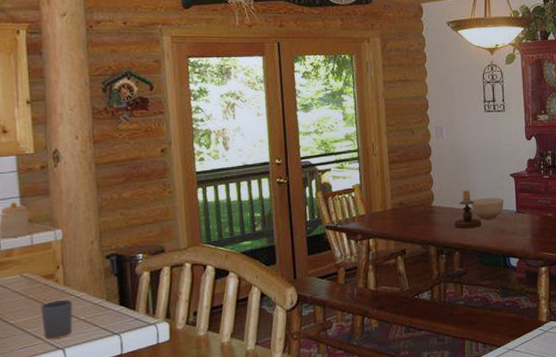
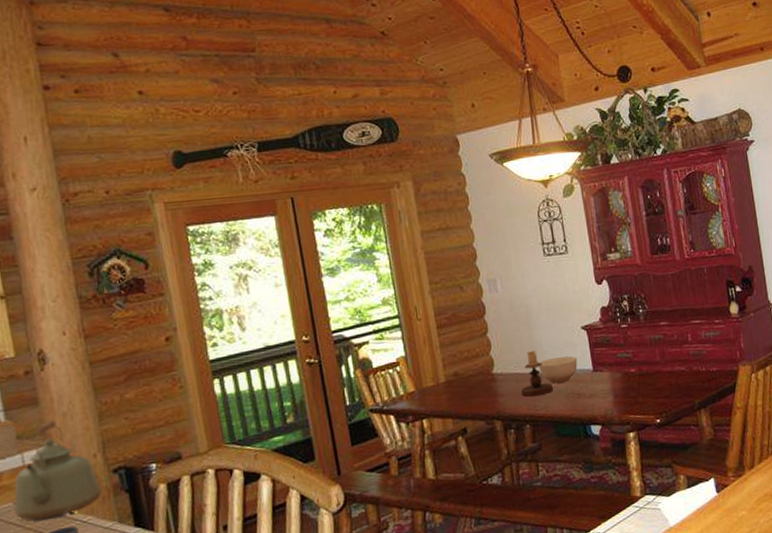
kettle: none [21,209,95,292] -> present [14,420,102,521]

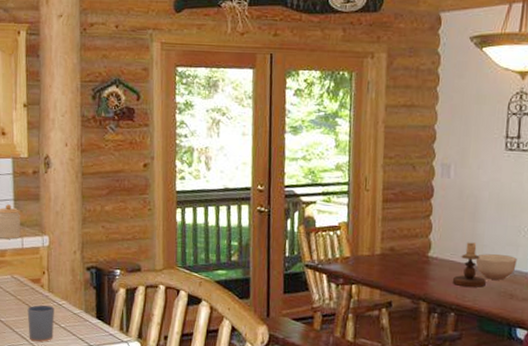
kettle: present [14,420,102,521] -> none [11,216,76,296]

